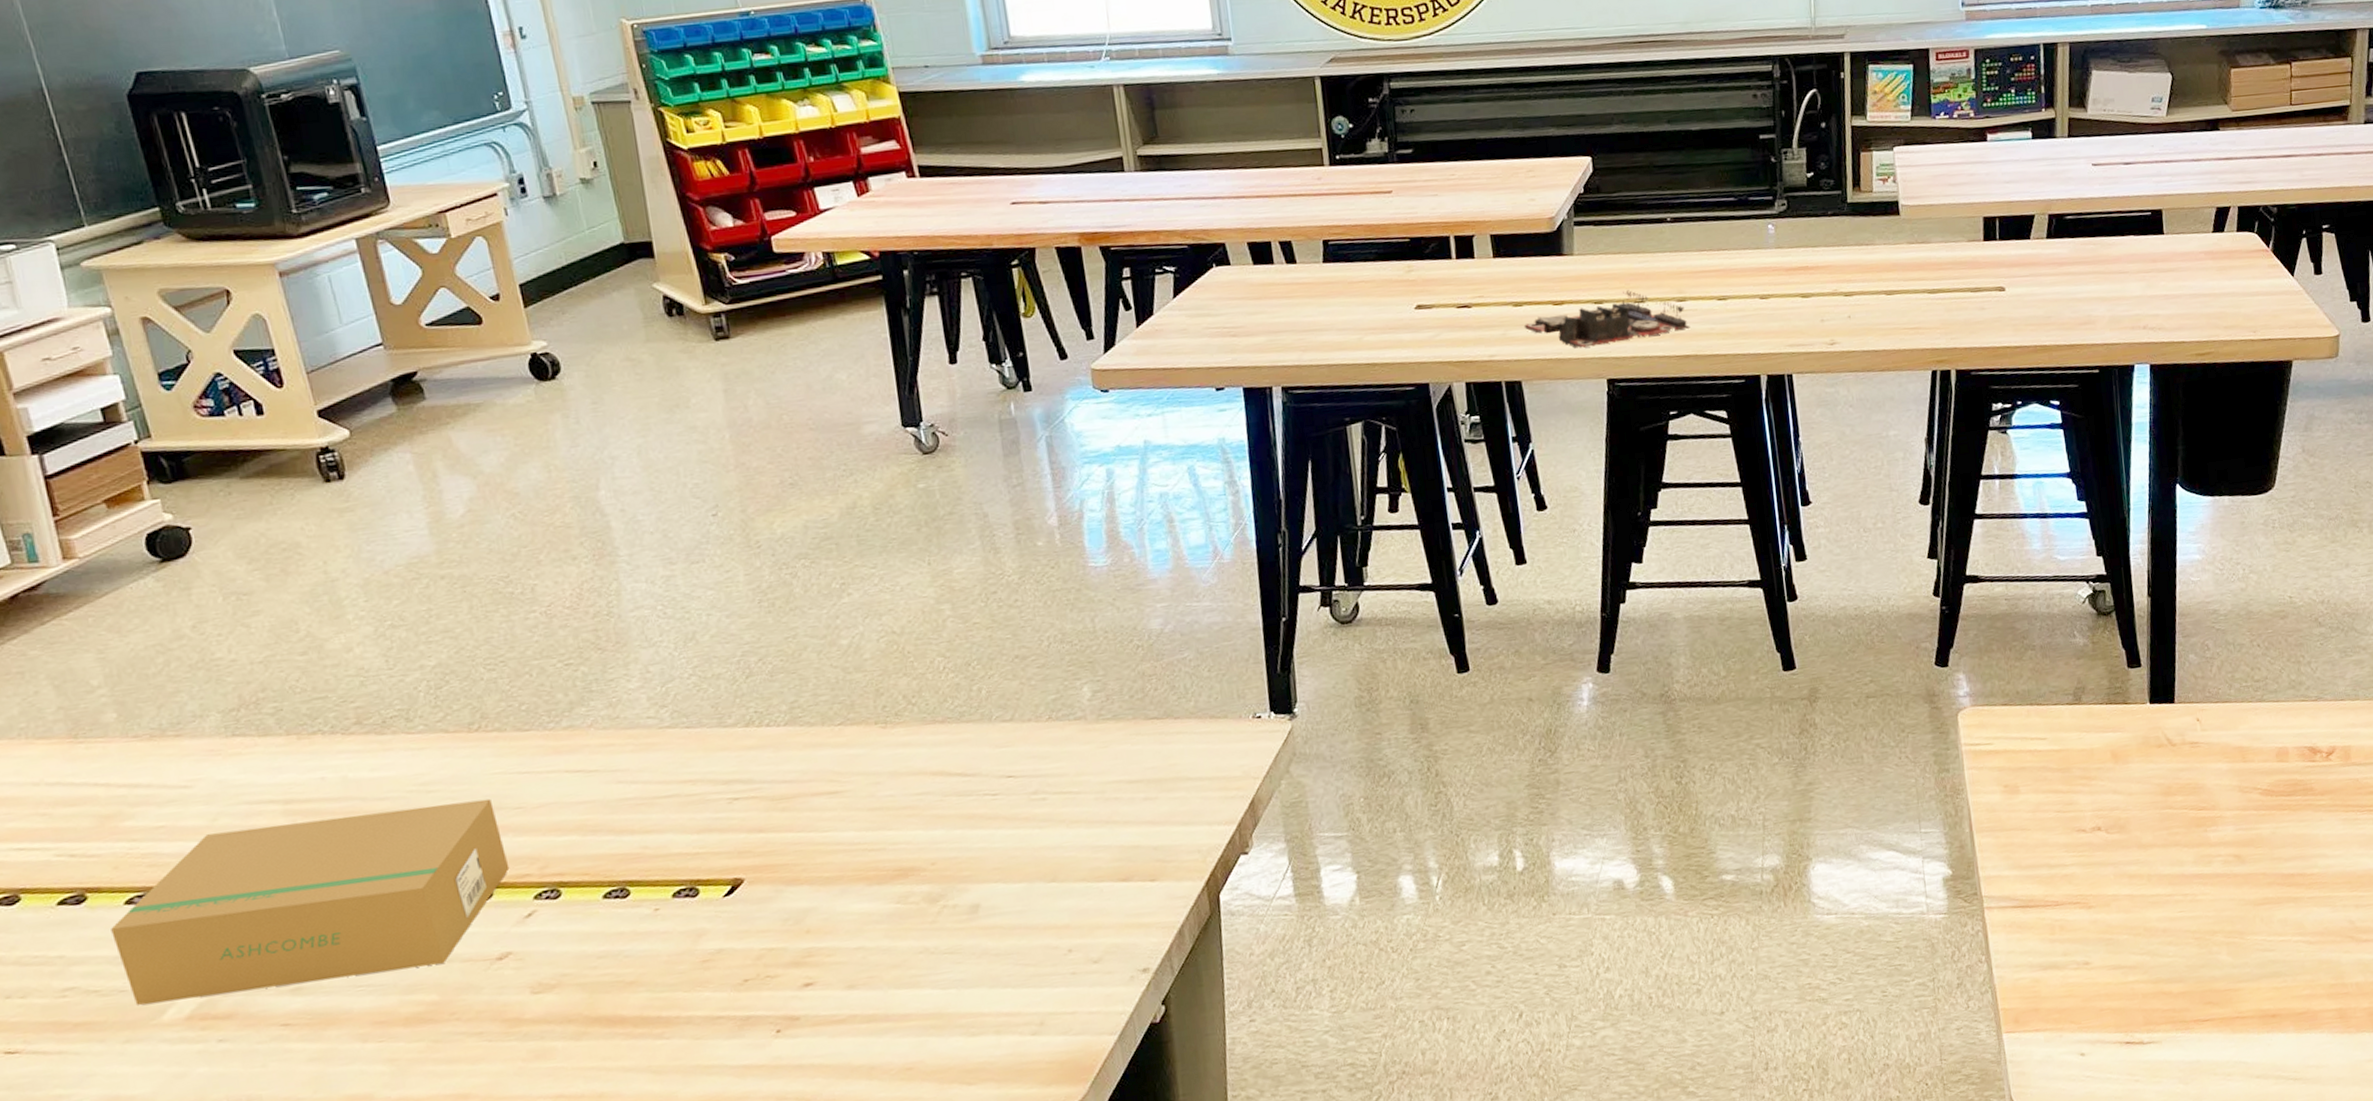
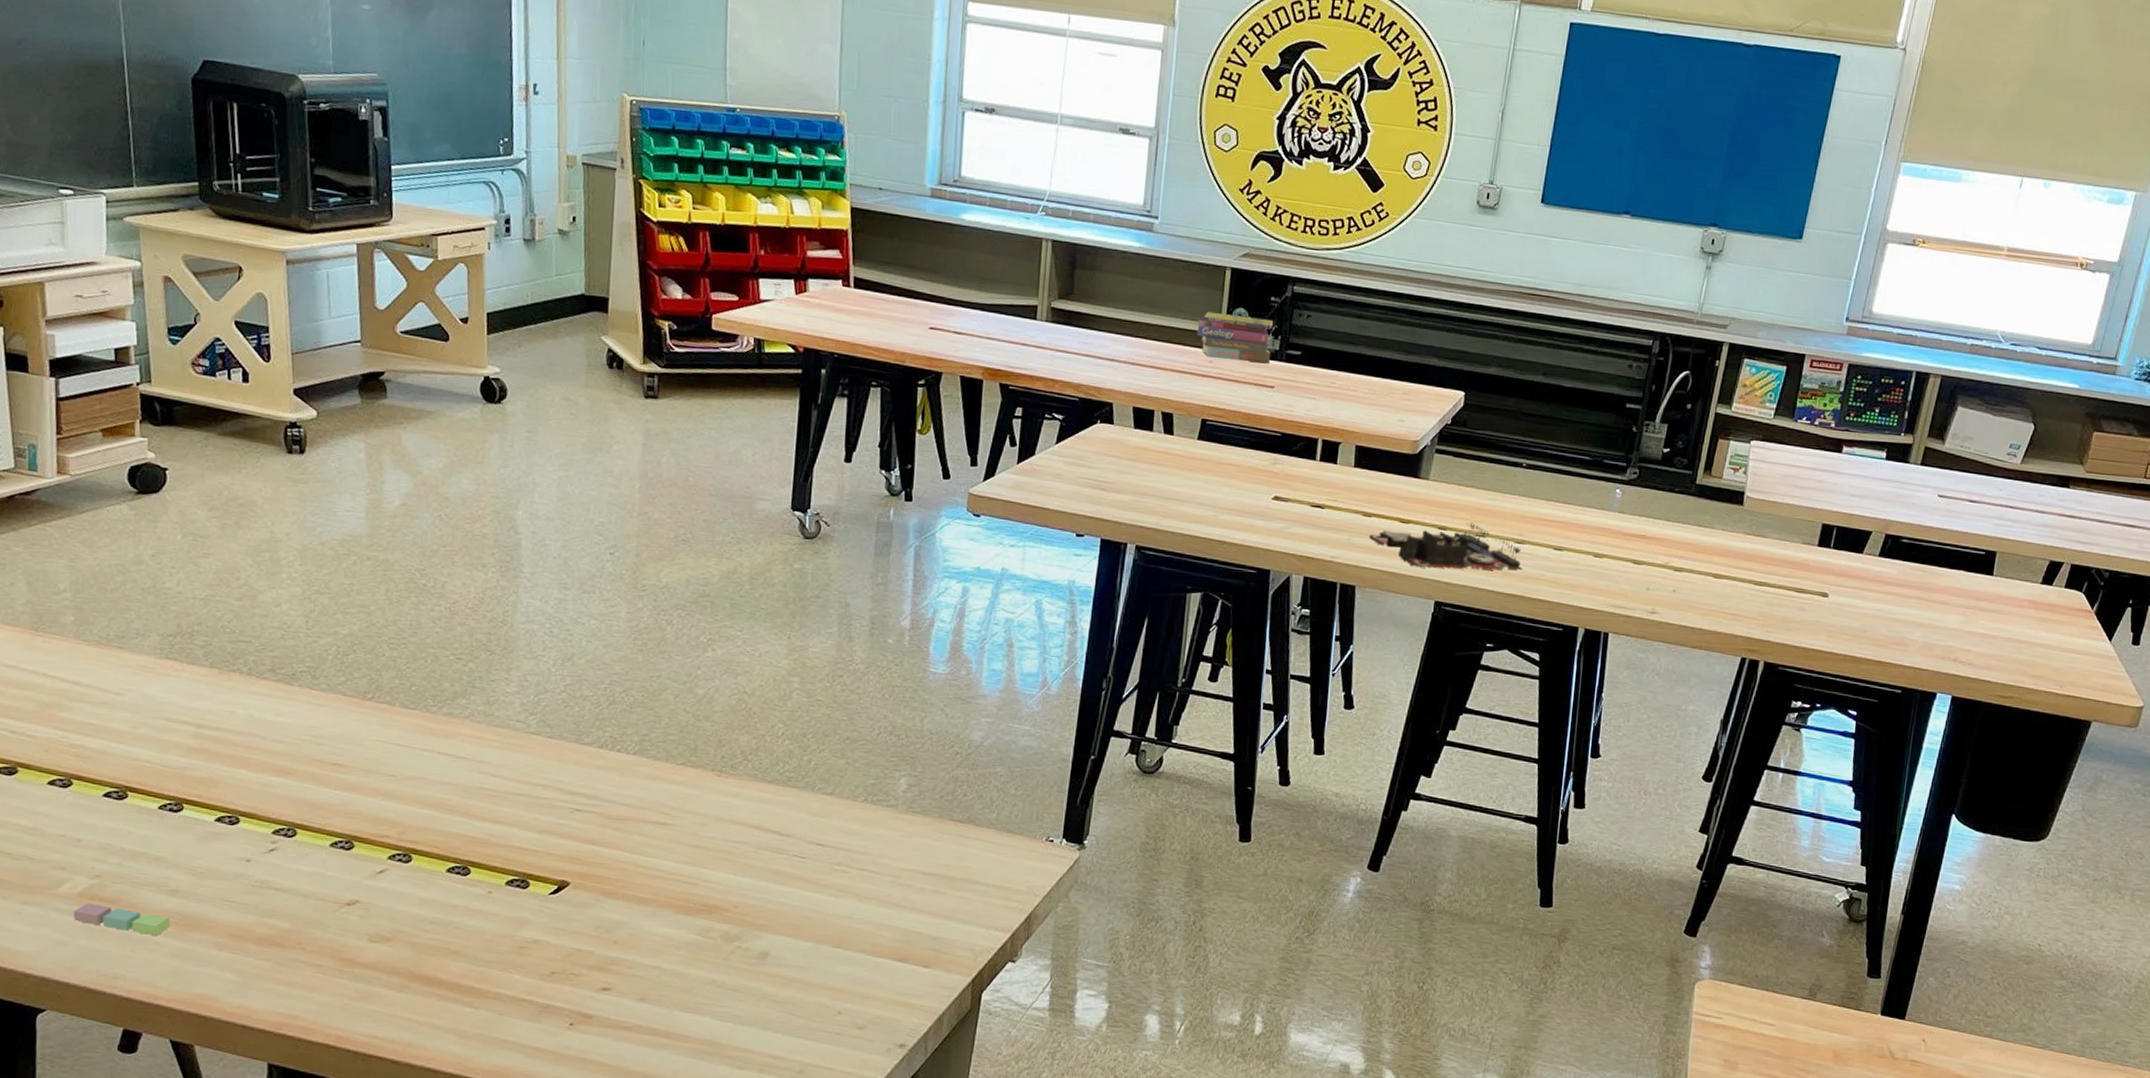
box: present [111,798,510,1005] -> none [32,739,373,897]
sticky notes: none [184,1019,301,1049] -> present [73,902,171,935]
books: none [1296,122,1382,175] -> present [1196,311,1273,364]

